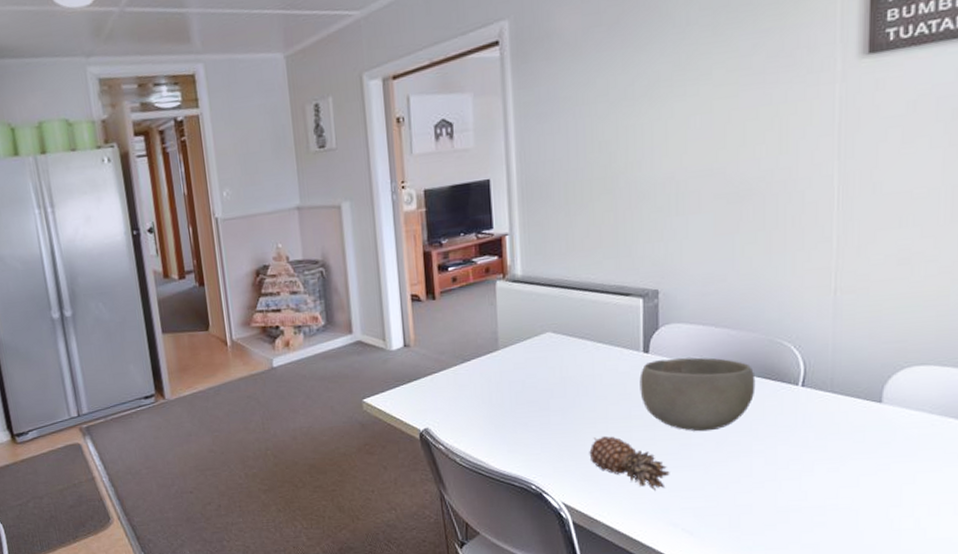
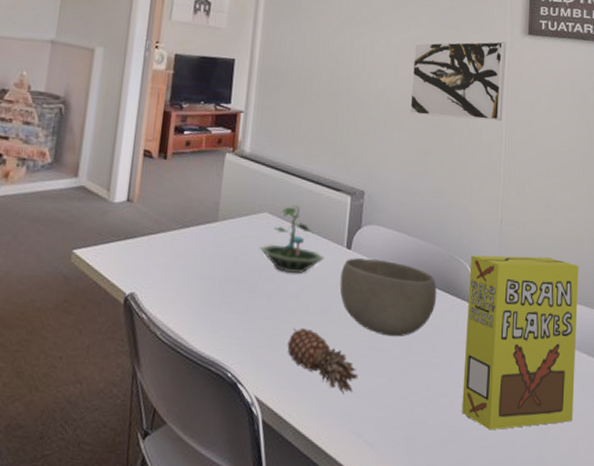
terrarium: none [546,318,620,387] -> present [259,204,325,273]
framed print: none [706,72,836,193] -> present [410,41,506,121]
cereal box: none [792,320,944,507] -> present [461,255,579,431]

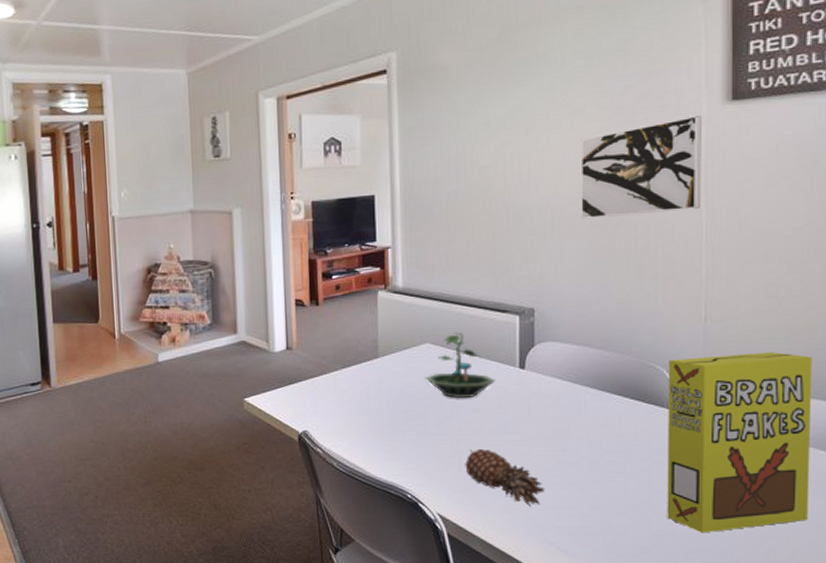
bowl: present [339,258,437,337] -> none [515,376,629,450]

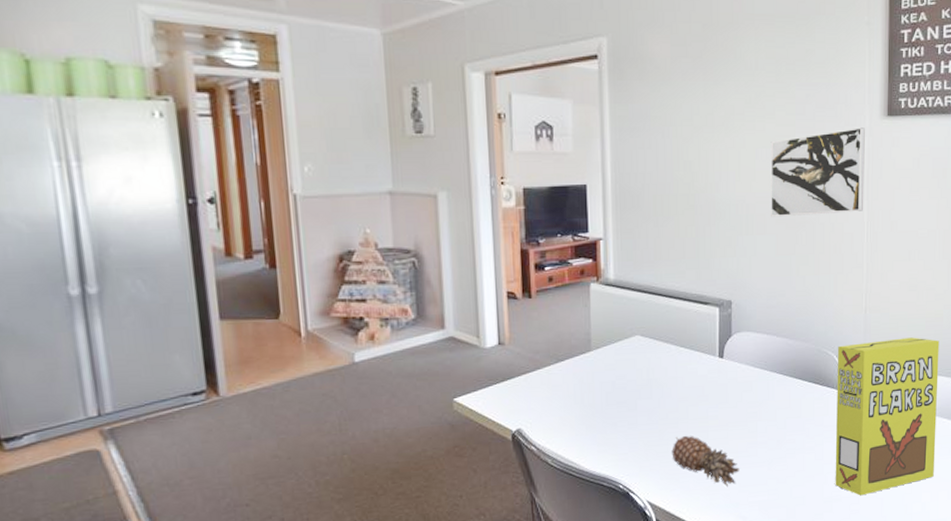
terrarium: present [425,331,496,398] -> none [635,323,699,388]

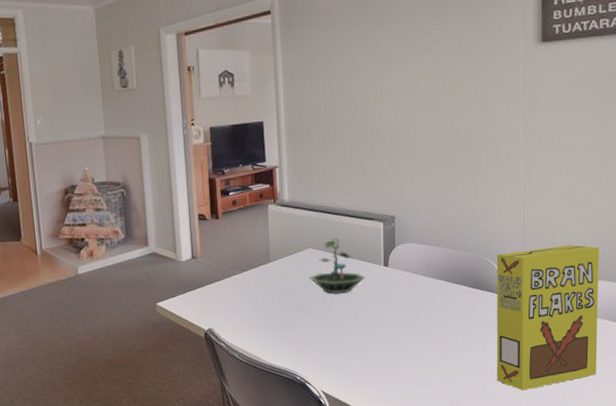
terrarium: none [635,323,699,388] -> present [308,237,366,293]
fruit: present [672,436,740,487] -> none [343,335,405,380]
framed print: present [770,128,865,218] -> none [428,54,520,141]

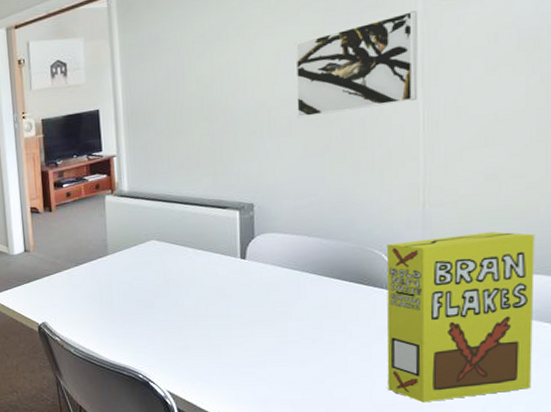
terrarium: present [308,237,366,293] -> none [151,228,219,288]
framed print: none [428,54,520,141] -> present [295,10,418,119]

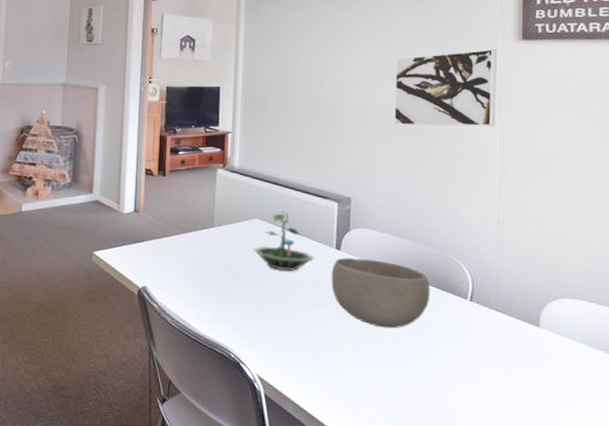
terrarium: none [151,228,219,288] -> present [253,211,315,271]
bowl: none [237,263,349,330] -> present [331,258,431,329]
cereal box: present [386,231,535,403] -> none [461,254,590,417]

